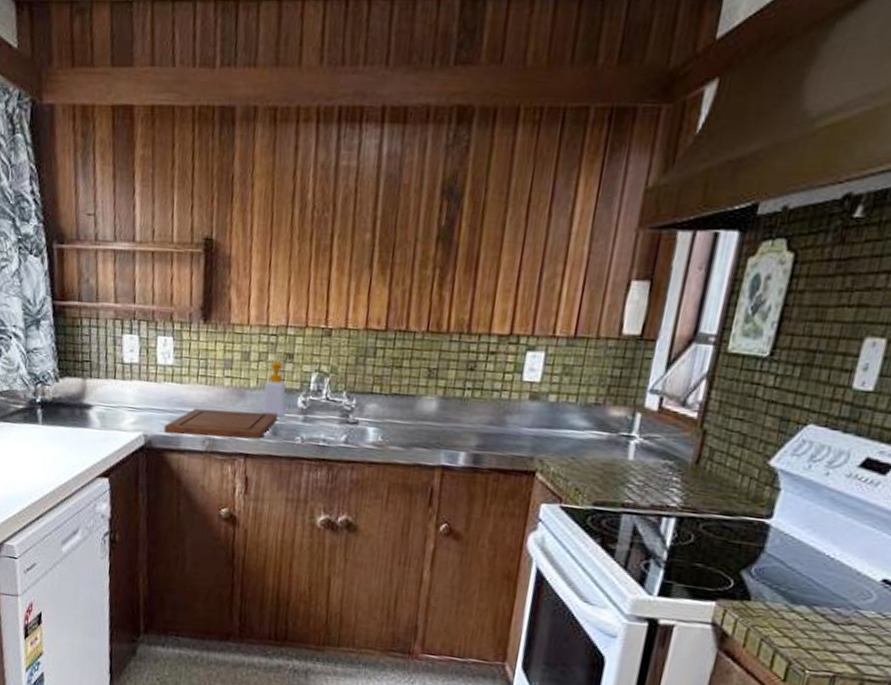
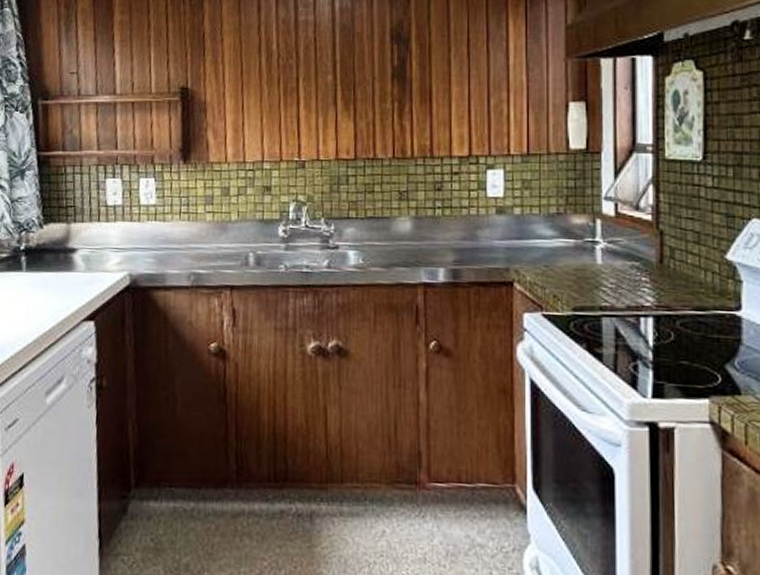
cutting board: present [163,408,279,440] -> none [148,243,261,272]
soap bottle: present [262,362,288,418] -> none [244,195,270,248]

